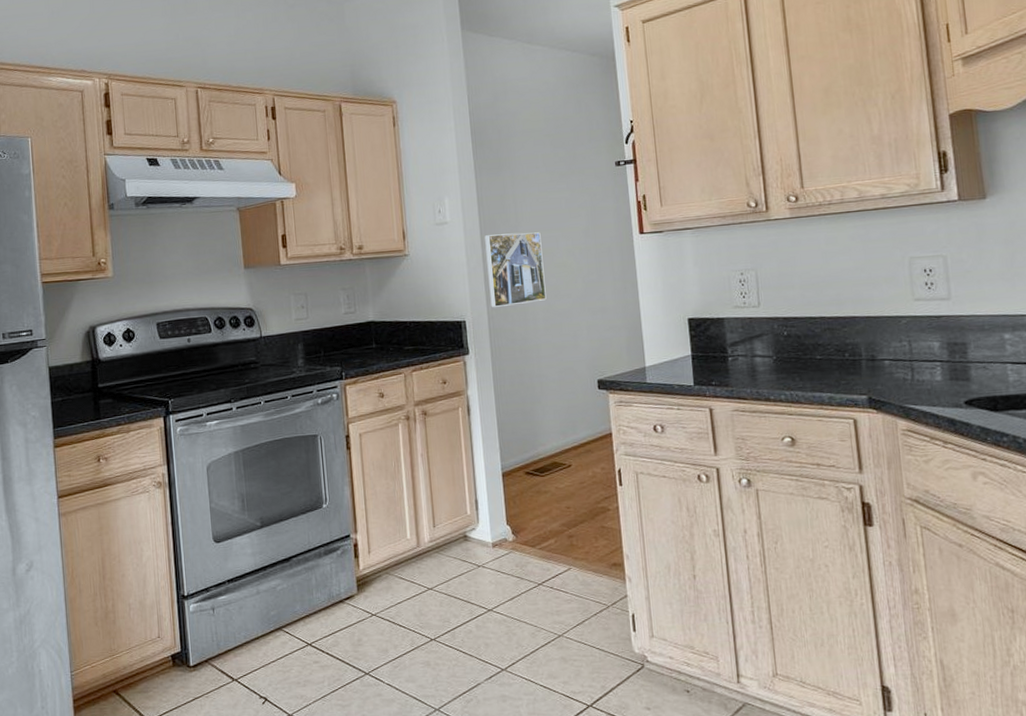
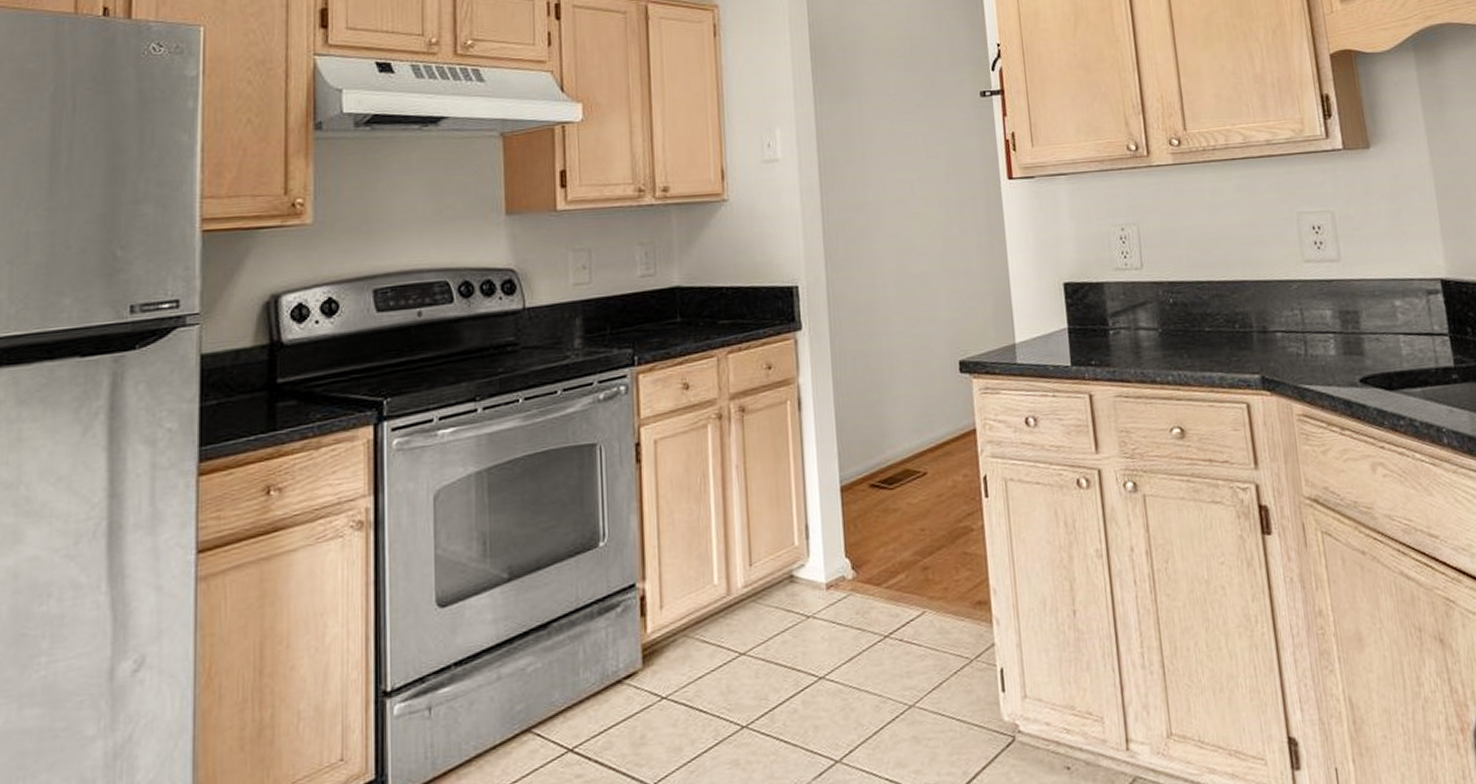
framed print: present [484,232,547,308] -> none [824,174,899,270]

